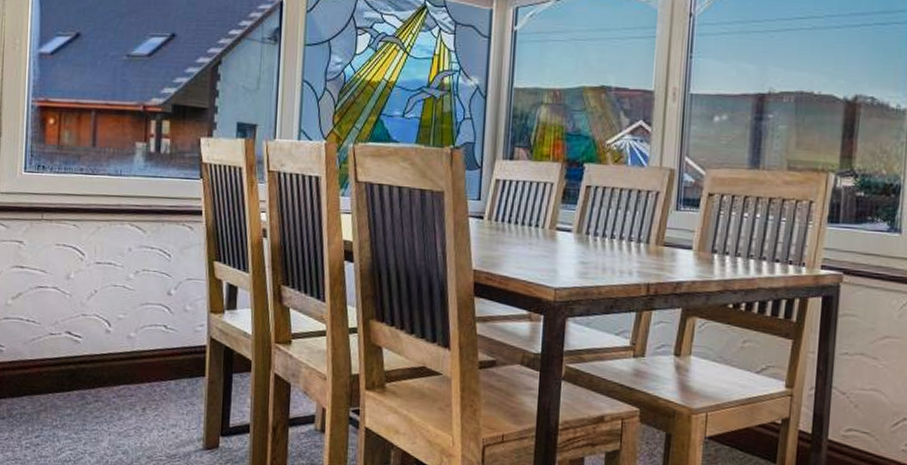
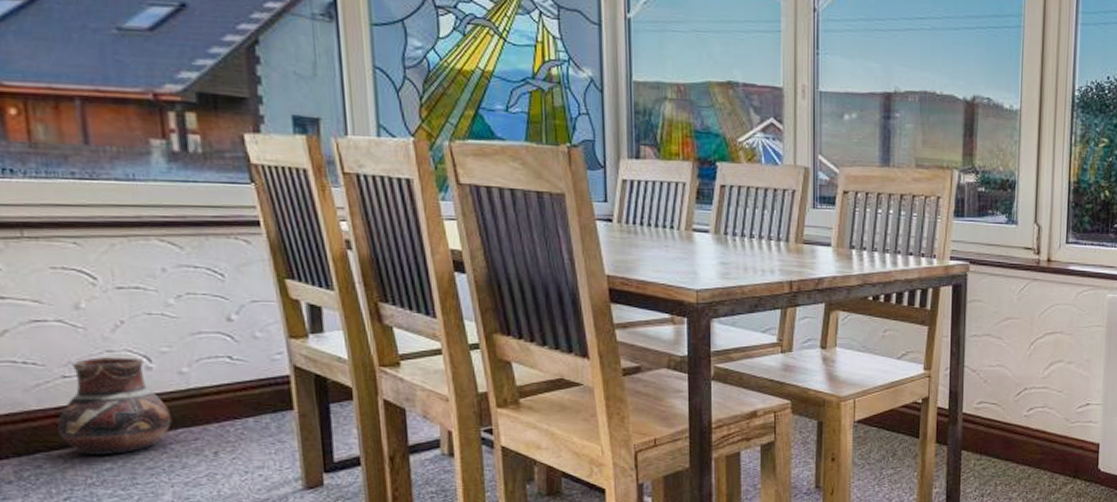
ceramic pot: none [41,319,118,403] -> present [57,357,172,455]

